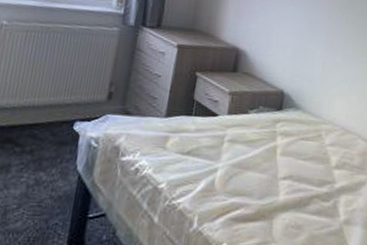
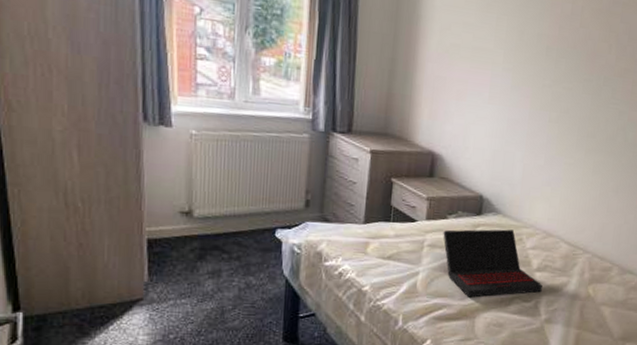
laptop: none [243,125,341,197] -> present [443,229,543,298]

